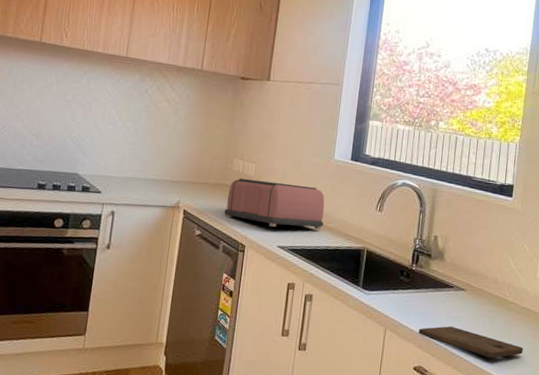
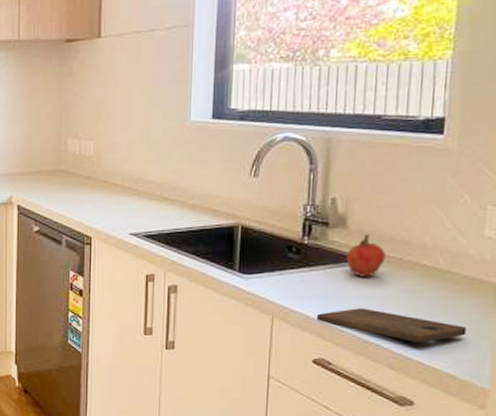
toaster: present [224,178,325,230] -> none [63,158,184,212]
fruit: none [442,267,471,301] -> present [346,234,386,277]

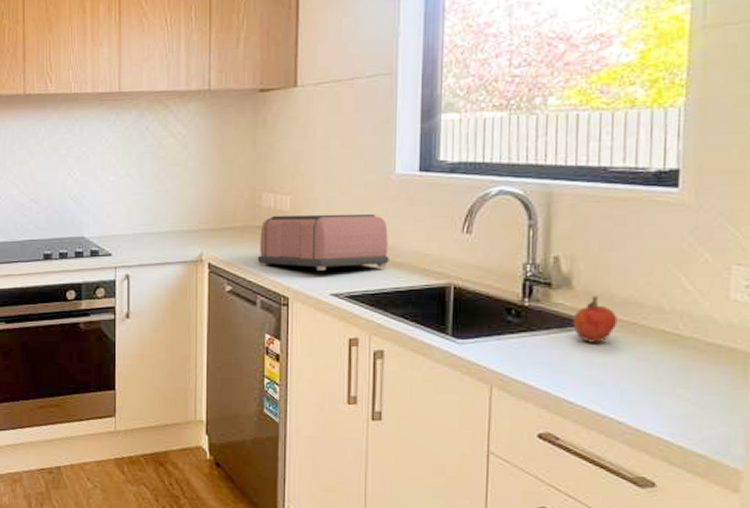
toaster: none [63,158,184,212] -> present [257,213,389,270]
cutting board: present [316,308,467,344] -> none [540,378,714,418]

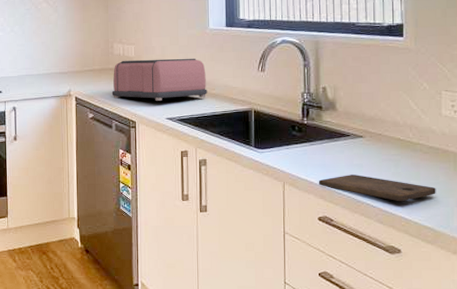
cutting board: none [540,378,714,418] -> present [318,175,436,202]
fruit: present [573,295,618,343] -> none [338,115,368,149]

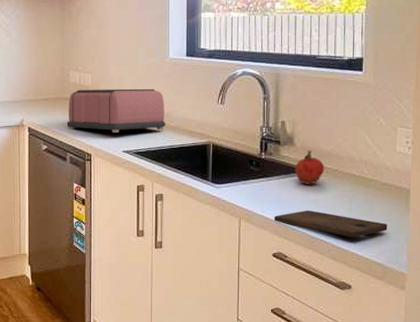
fruit: none [338,115,368,149] -> present [295,150,325,185]

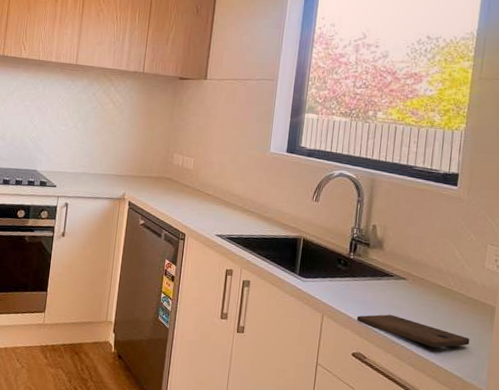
toaster: present [66,88,166,133] -> none [165,171,261,219]
fruit: present [295,150,325,185] -> none [381,256,412,290]

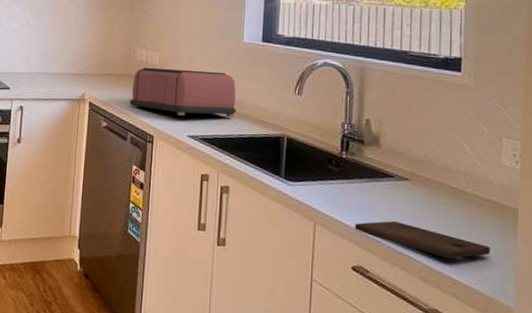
toaster: none [165,171,261,219] -> present [129,67,236,117]

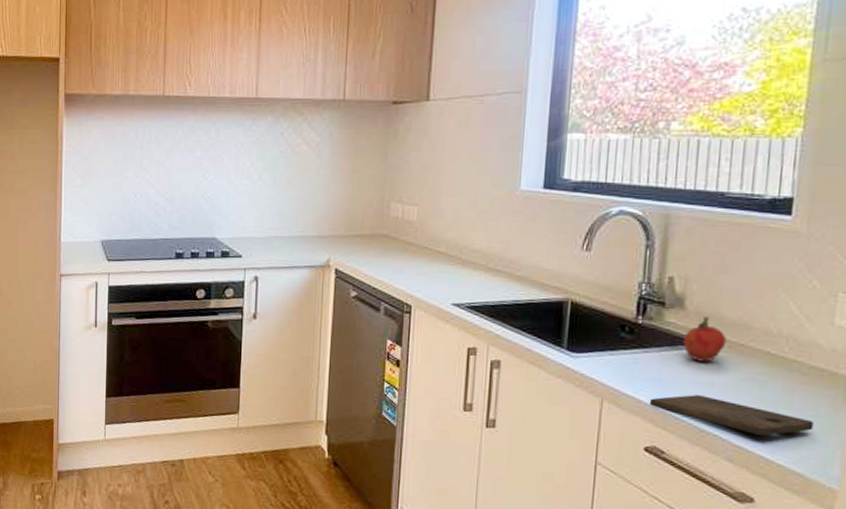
toaster: present [129,67,236,117] -> none [383,225,511,281]
fruit: none [380,153,415,193] -> present [683,316,727,362]

